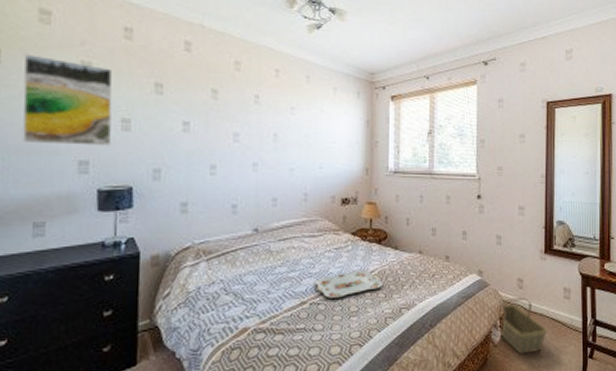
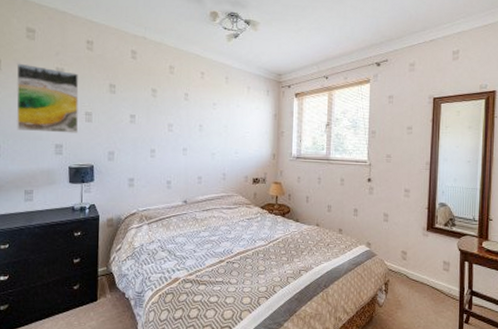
serving tray: present [315,270,382,298] -> none [231,237,285,259]
basket: present [498,297,548,354] -> none [383,267,428,315]

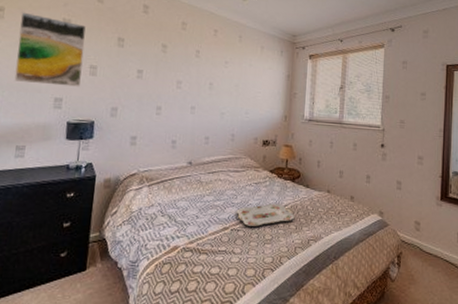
serving tray: none [231,237,285,259] -> present [236,203,294,226]

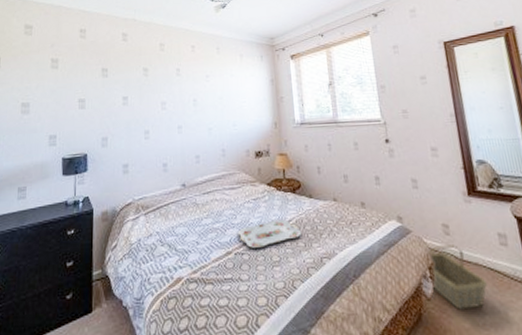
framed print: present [14,12,86,87] -> none [12,58,73,125]
basket: none [395,238,442,291] -> present [428,245,488,310]

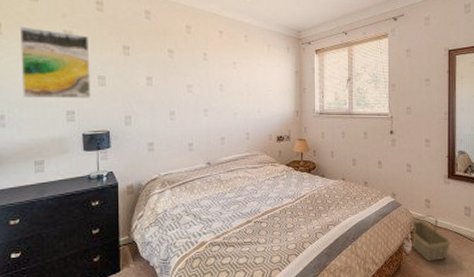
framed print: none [12,58,73,125] -> present [19,26,92,99]
serving tray: present [238,219,301,248] -> none [258,194,313,217]

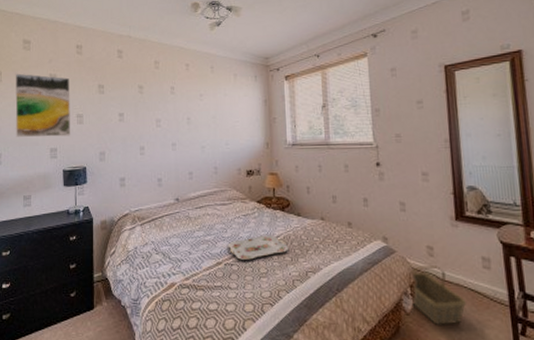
serving tray: none [258,194,313,217] -> present [228,235,288,260]

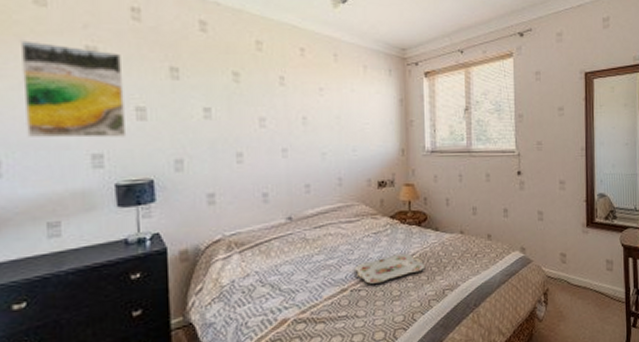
basket: present [410,266,467,325] -> none [543,272,592,328]

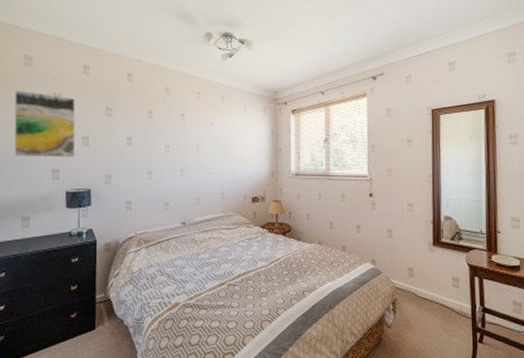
serving tray: present [354,253,424,284] -> none [231,258,287,281]

